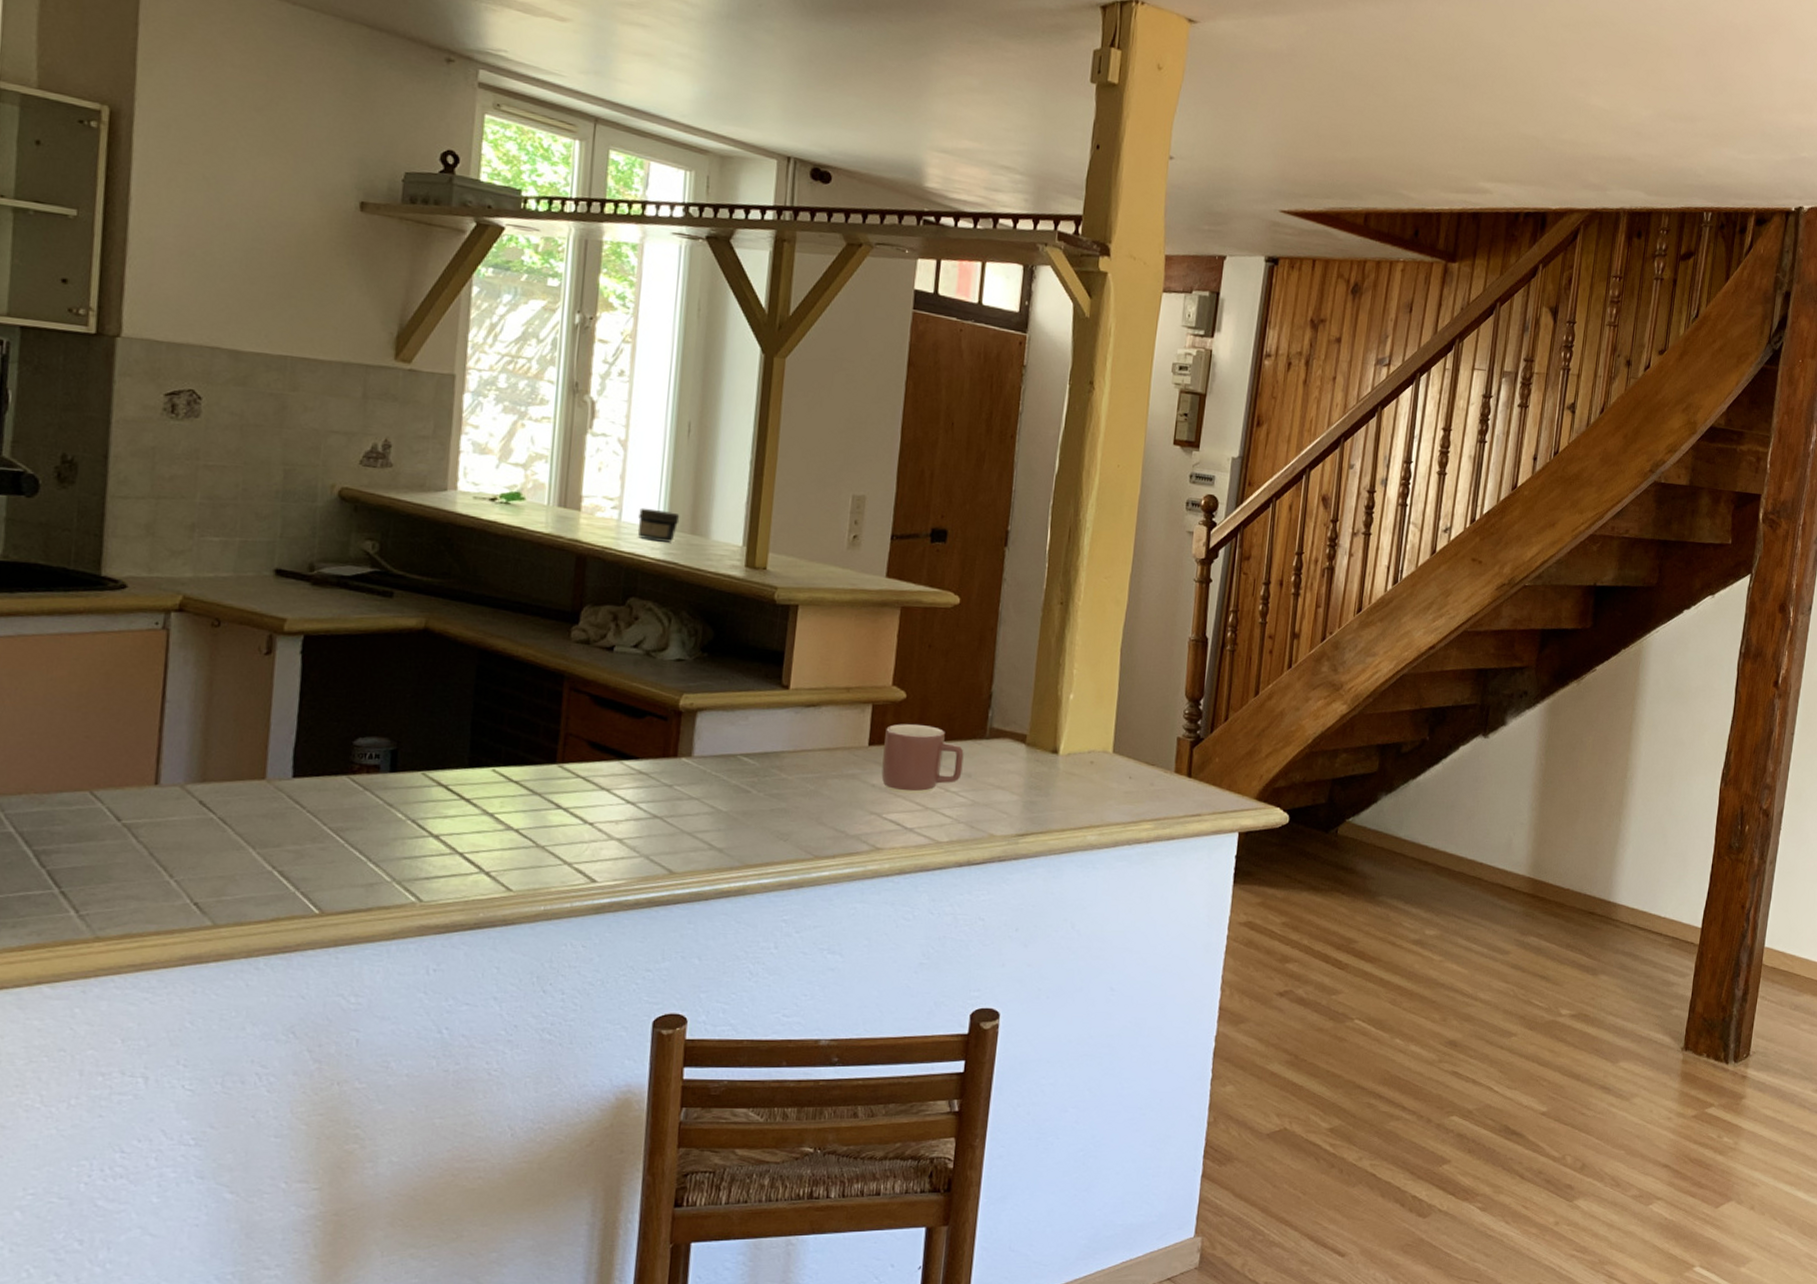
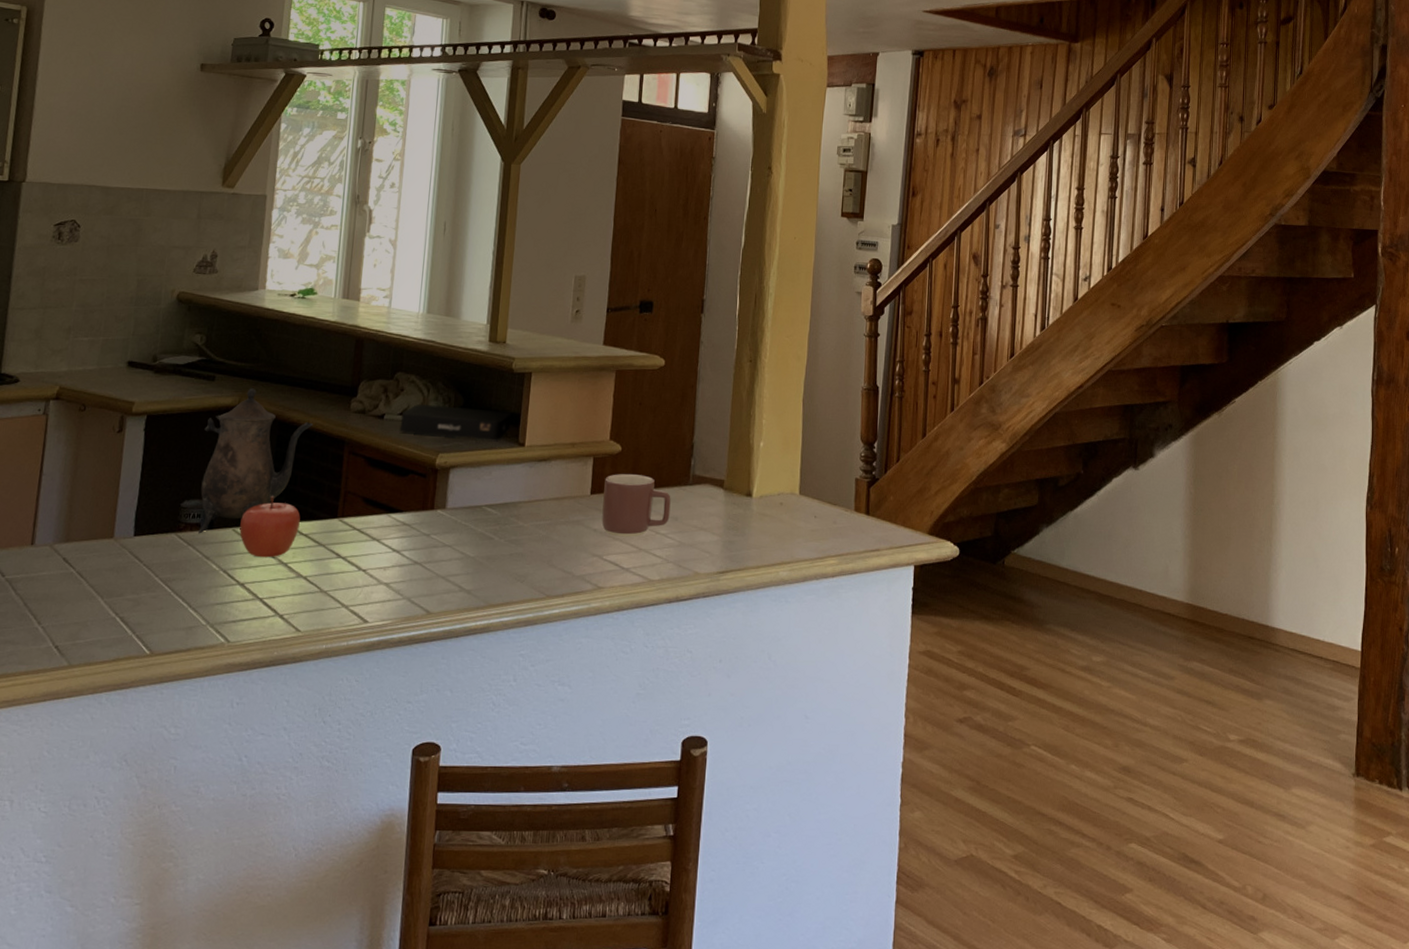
teapot: none [377,608,523,777] -> present [198,388,313,534]
fruit: none [431,735,509,807] -> present [239,495,301,558]
router: none [633,636,773,680] -> present [399,404,512,440]
jar: present [637,507,680,543] -> none [403,296,437,324]

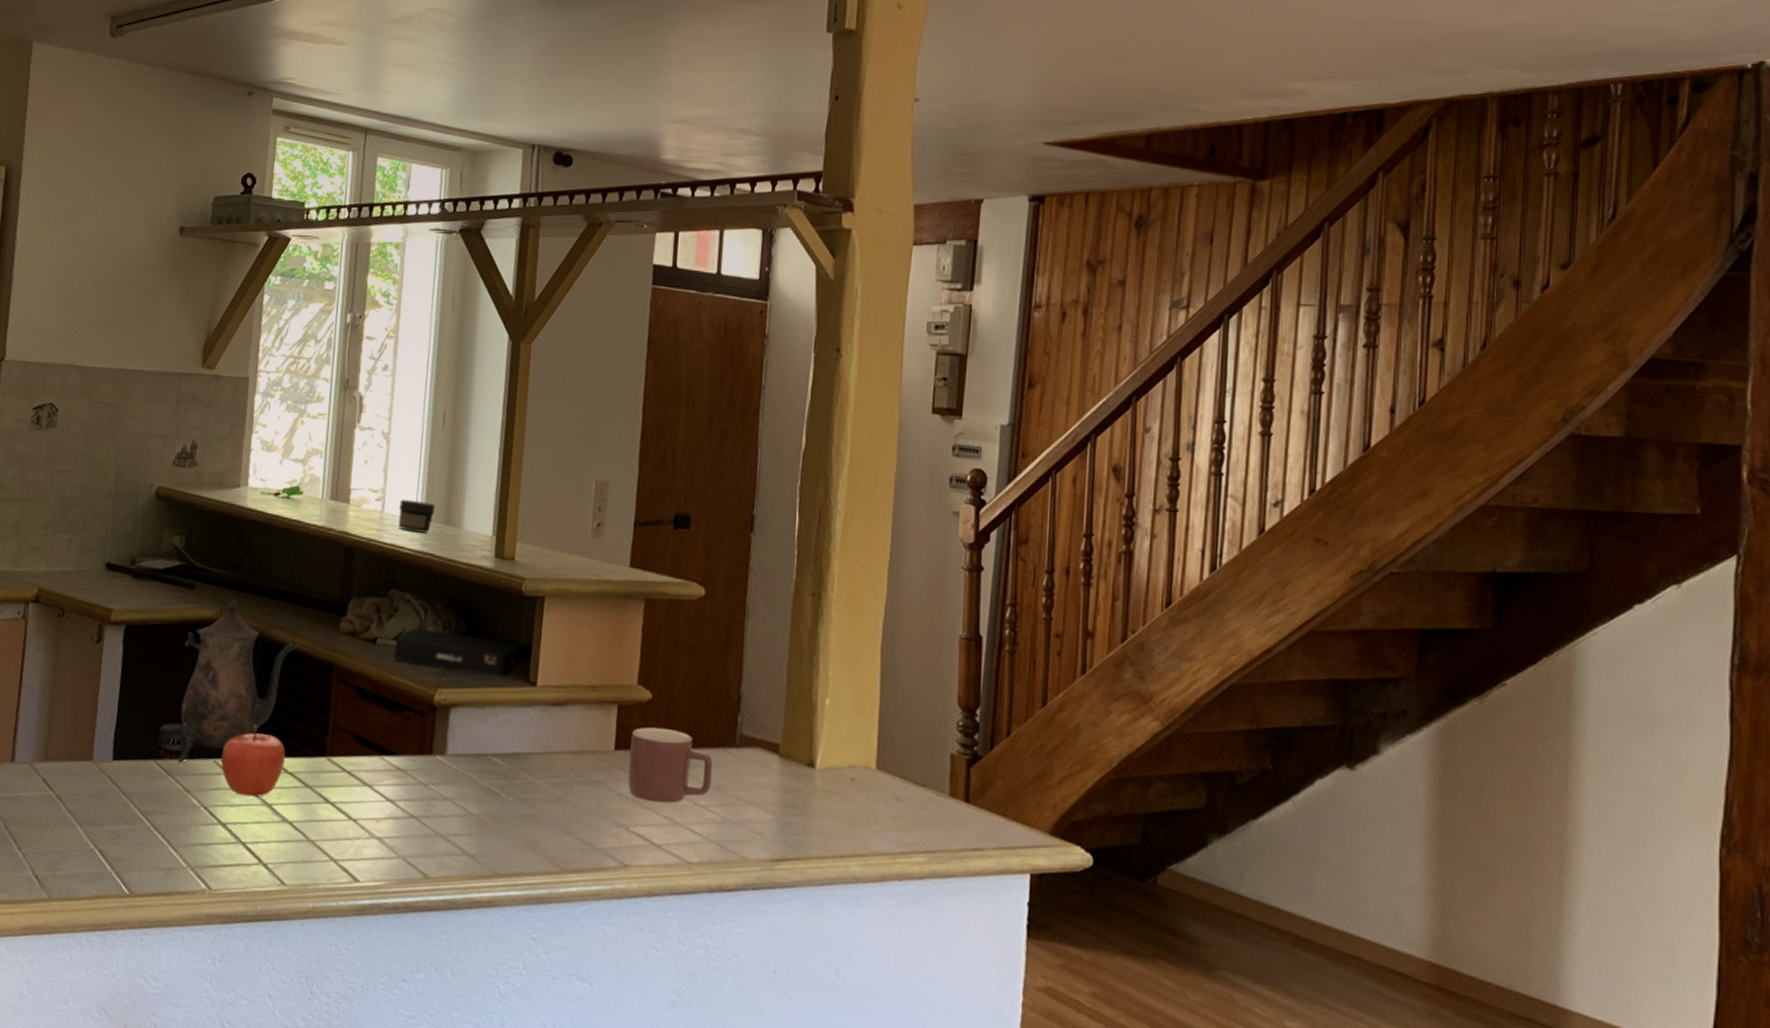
jar: none [403,296,437,324] -> present [398,499,436,533]

